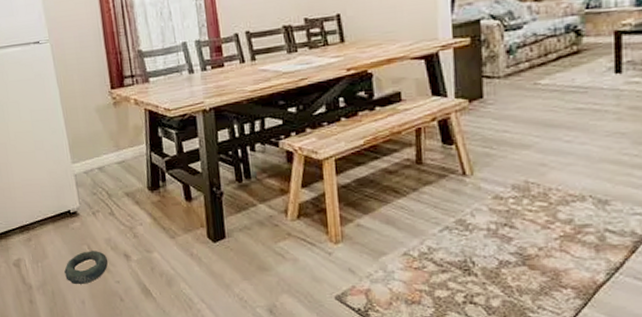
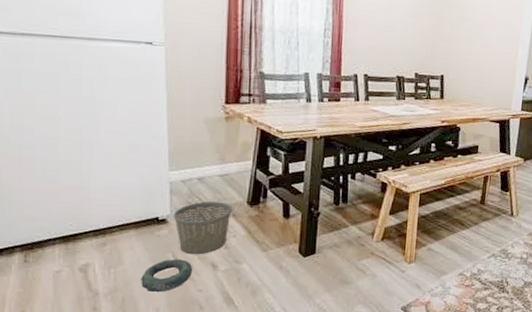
basket: none [82,190,135,246] -> present [173,201,233,255]

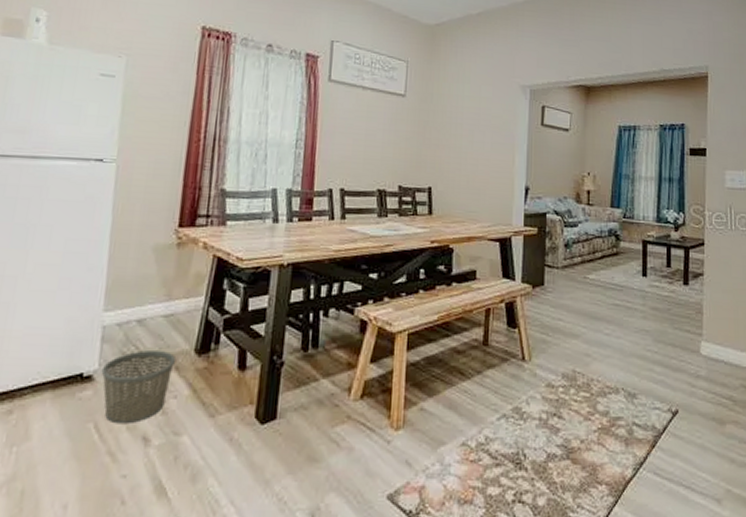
dog toy: present [141,259,193,292] -> none [49,431,119,479]

